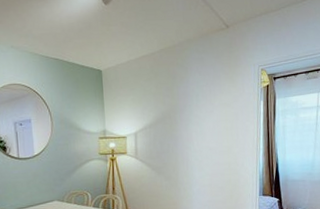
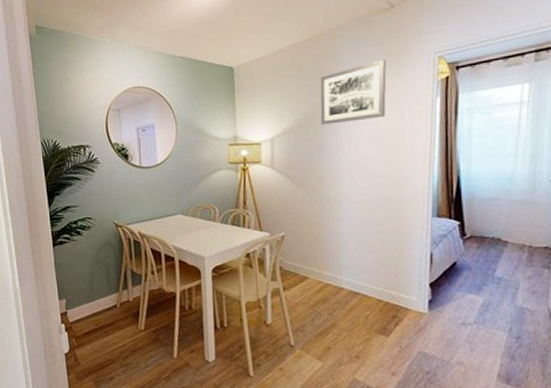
wall art: none [173,69,224,122] -> present [320,59,387,125]

